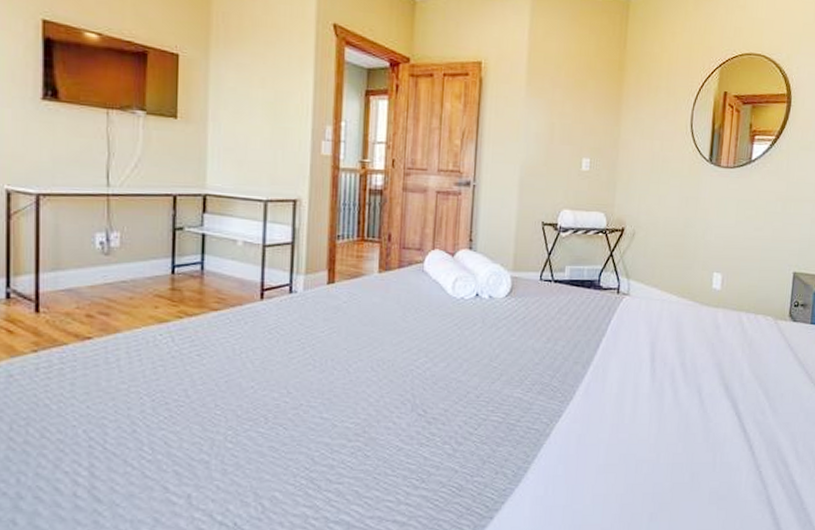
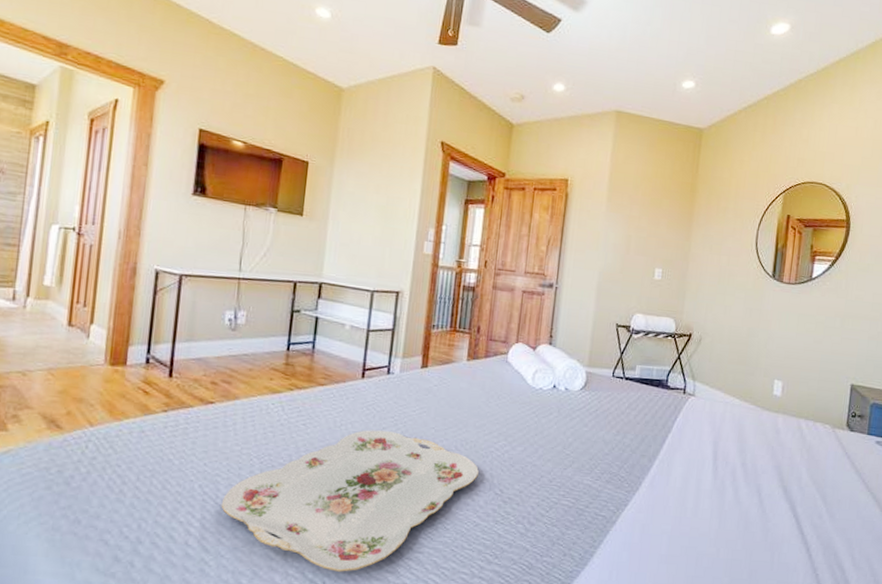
serving tray: none [111,356,399,511] -> present [221,430,479,572]

